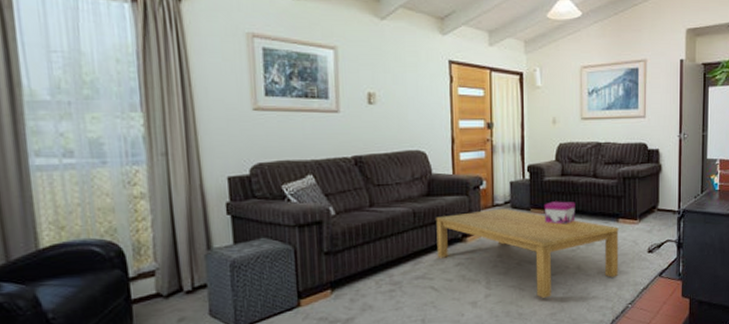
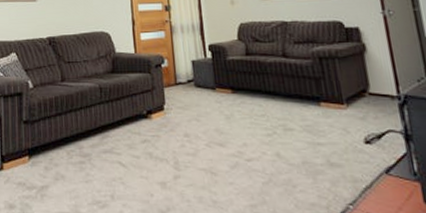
coffee table: present [436,208,619,298] -> none [121,86,330,186]
decorative box: present [544,201,576,225] -> none [229,81,268,106]

